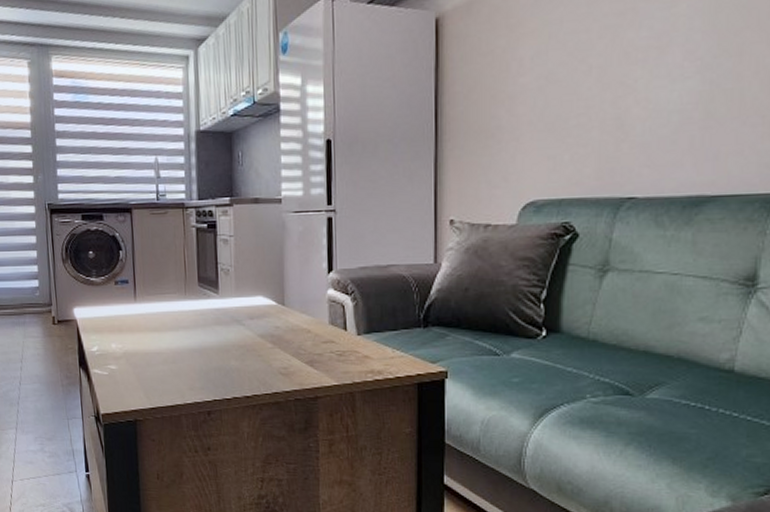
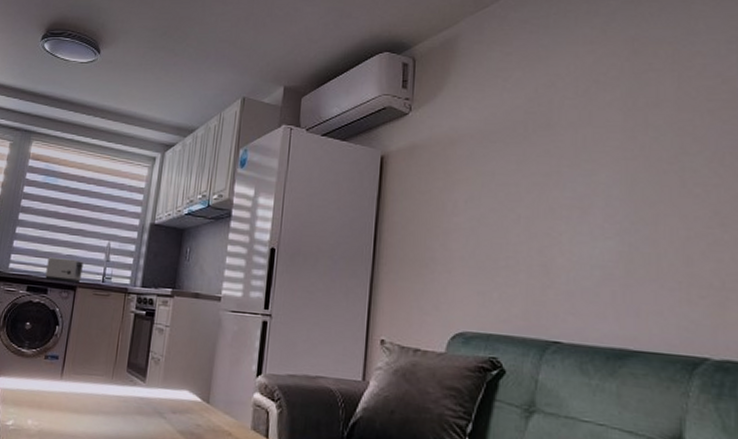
toaster: none [96,180,135,206] -> present [45,257,84,284]

